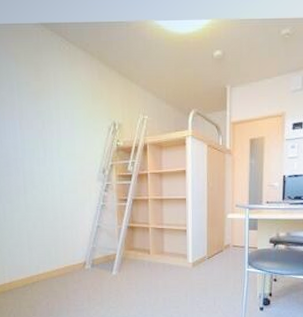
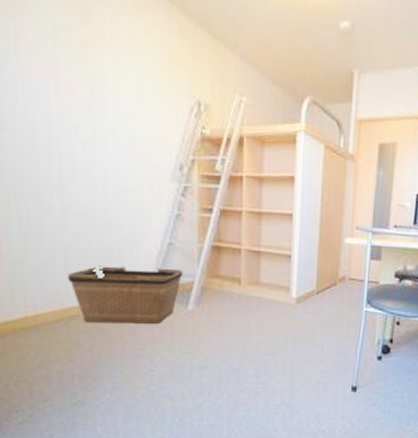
bicycle basket: none [30,245,108,287] -> present [67,266,183,324]

